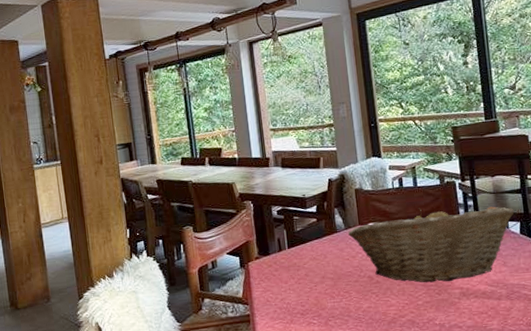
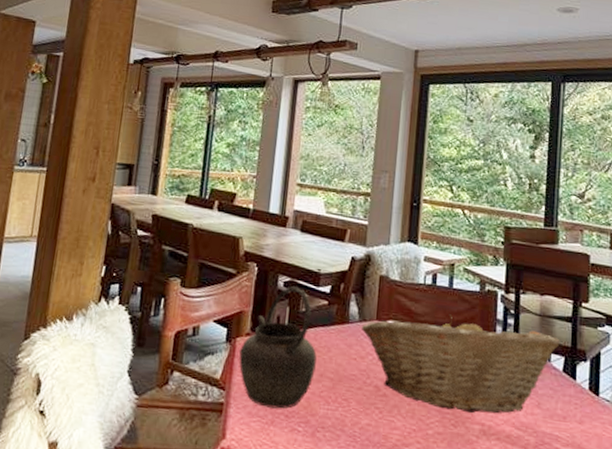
kettle: none [252,212,318,311] -> present [238,286,317,409]

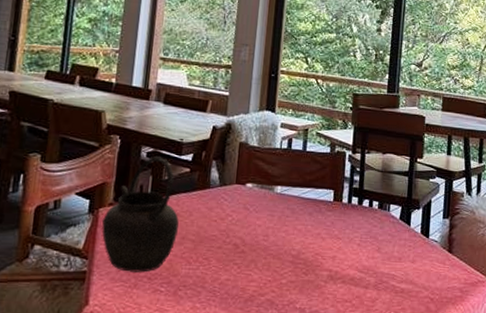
fruit basket: present [361,313,560,414] -> none [221,173,398,262]

